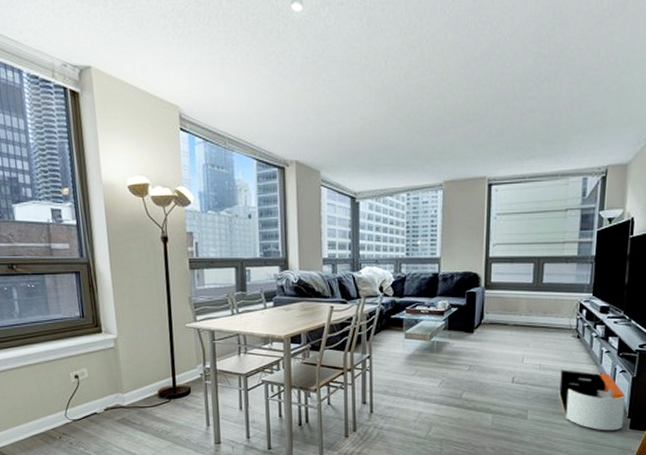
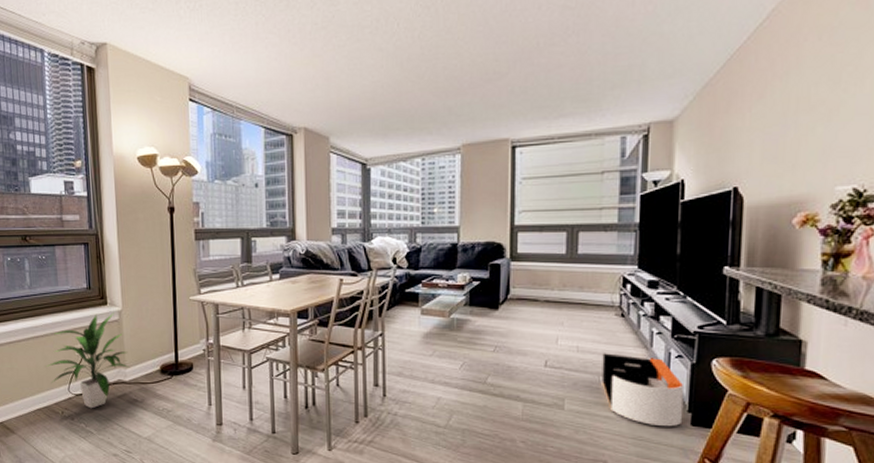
indoor plant: none [40,341,128,433] -> present [46,314,130,409]

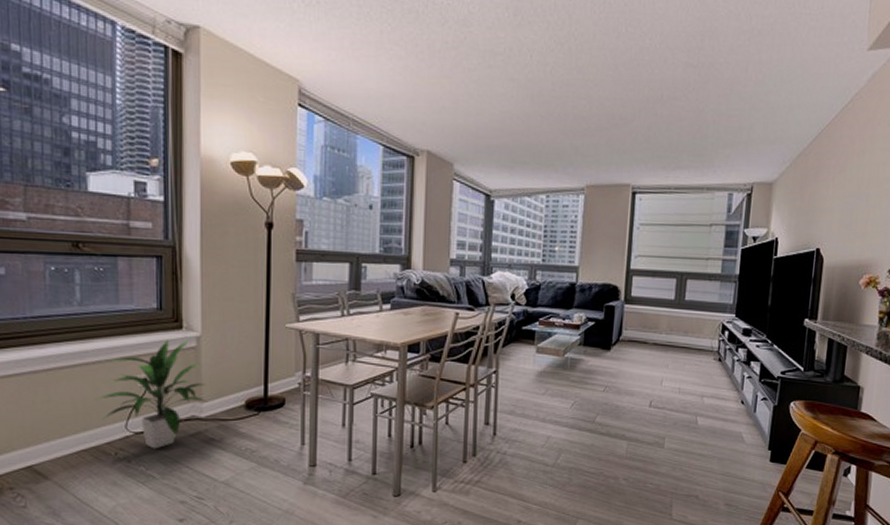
storage bin: present [602,353,684,427] -> none [698,395,767,464]

